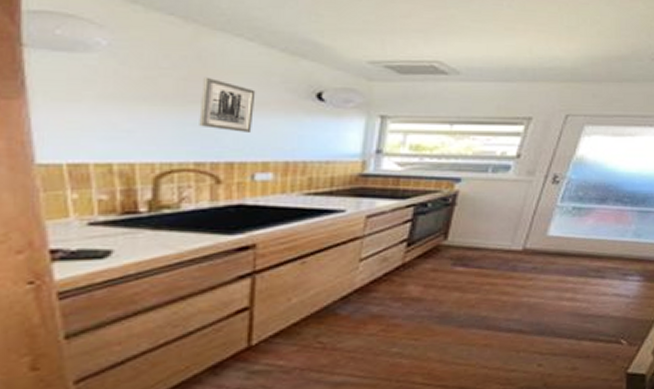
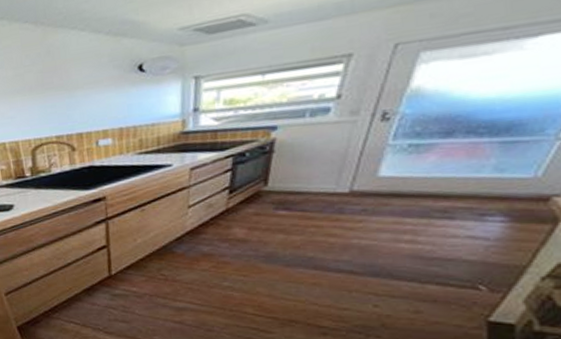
wall art: present [199,76,256,132] -> none [53,67,92,108]

